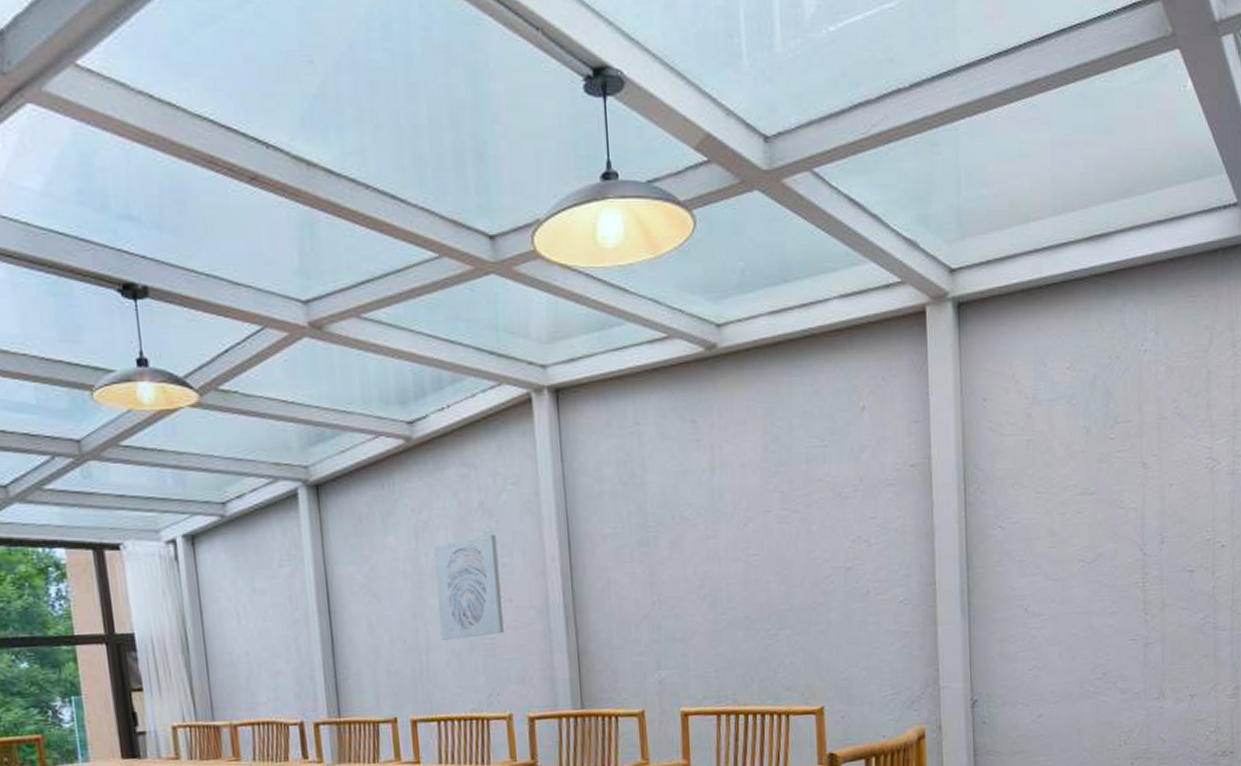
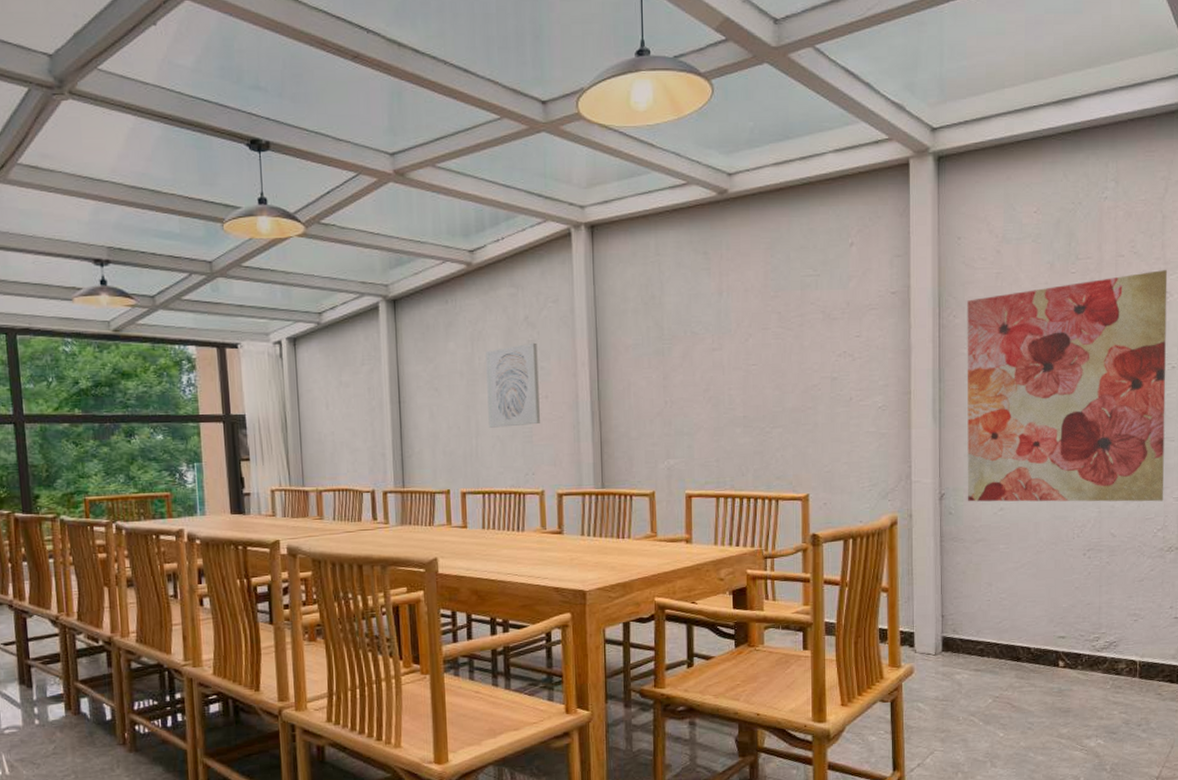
wall art: none [996,434,1216,709] -> present [967,270,1168,502]

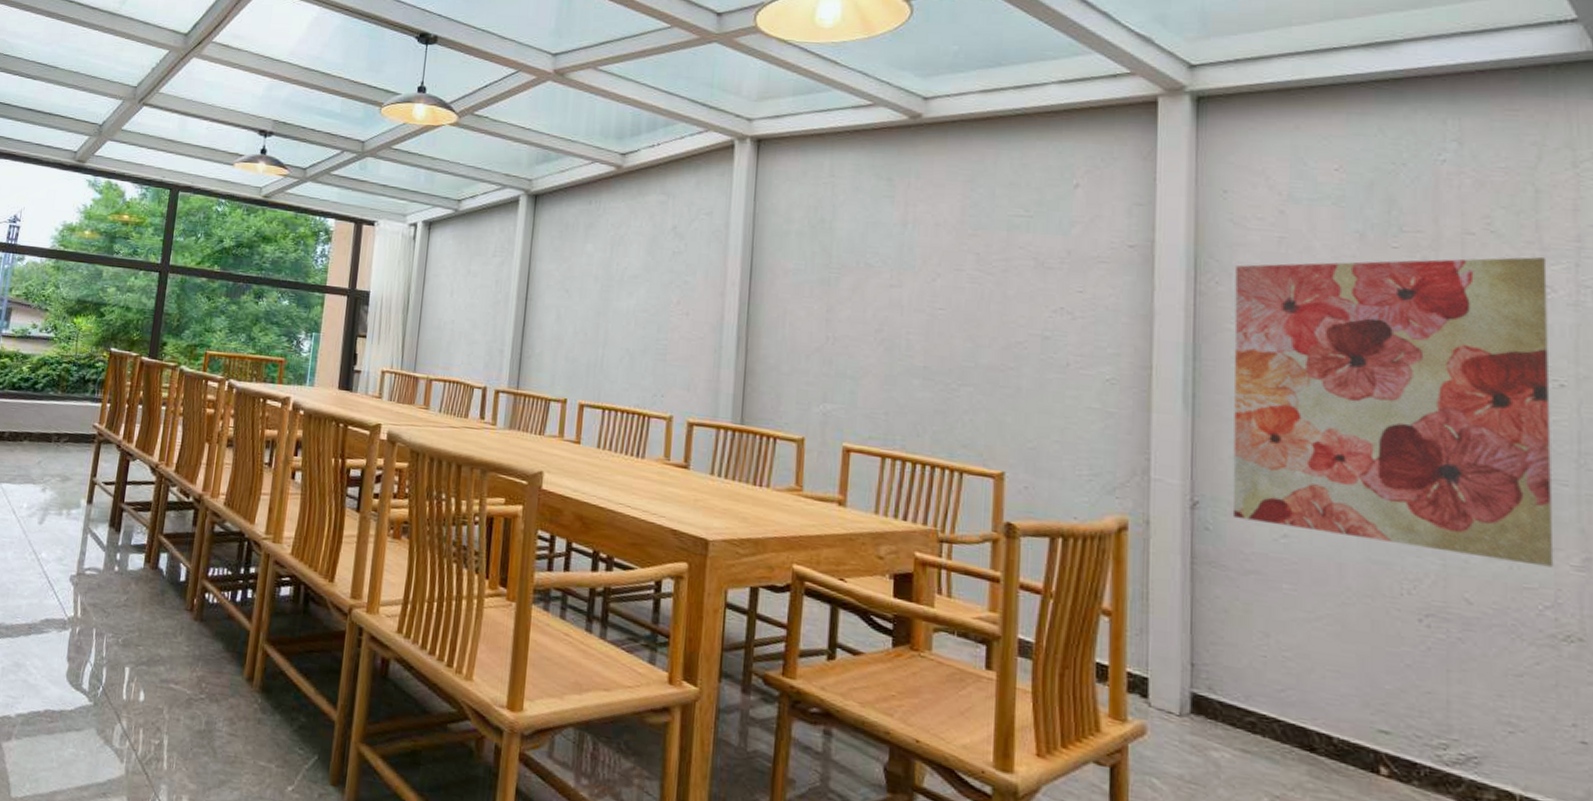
wall art: present [486,342,540,428] -> none [619,254,683,342]

